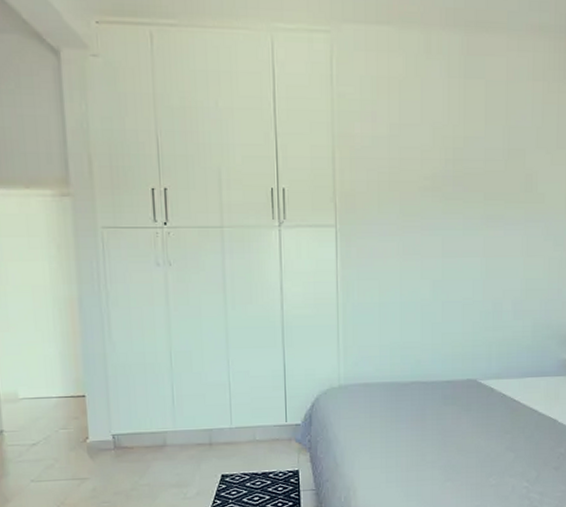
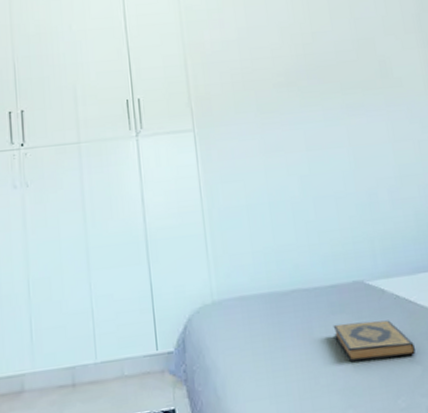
hardback book: none [444,413,511,446] -> present [333,320,416,362]

